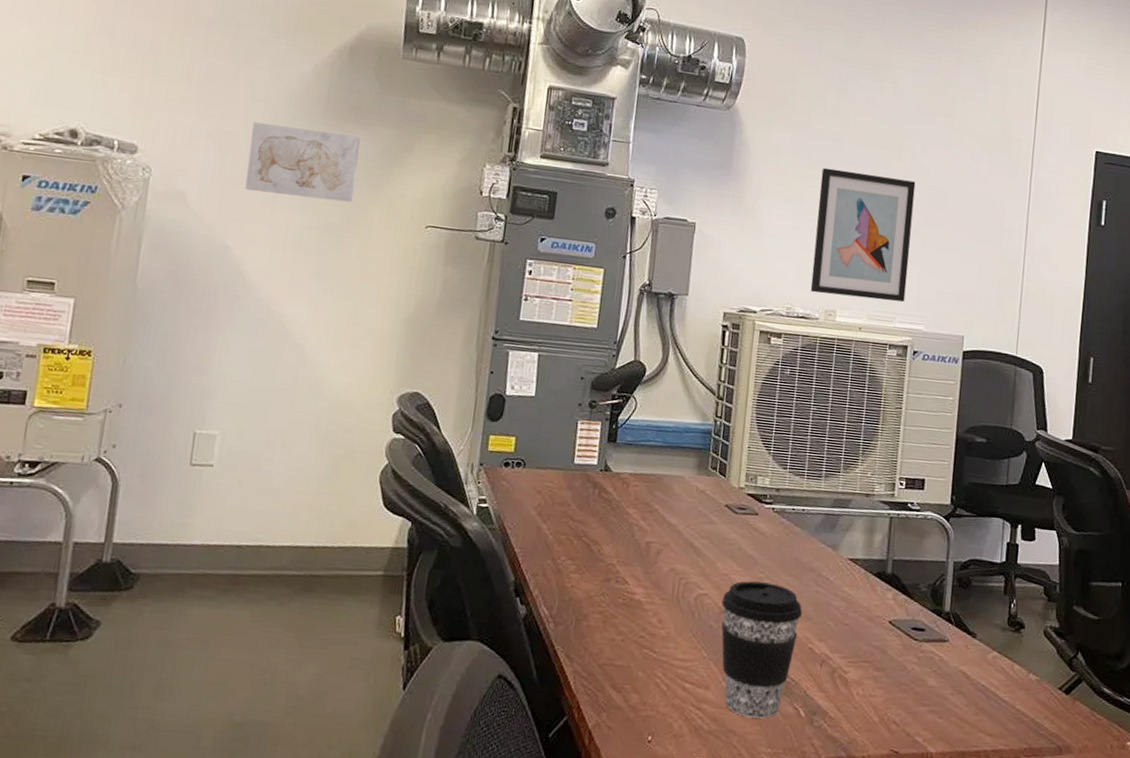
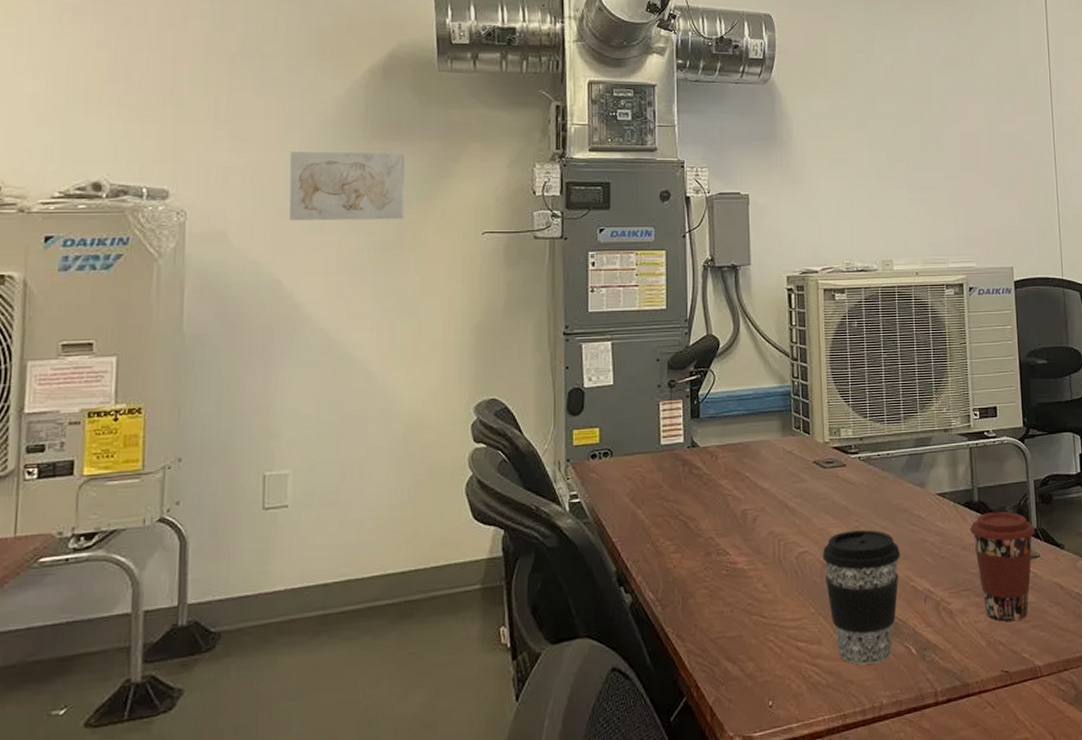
wall art: present [810,167,916,302] -> none [861,127,955,246]
coffee cup: none [878,587,948,703] -> present [970,511,1036,622]

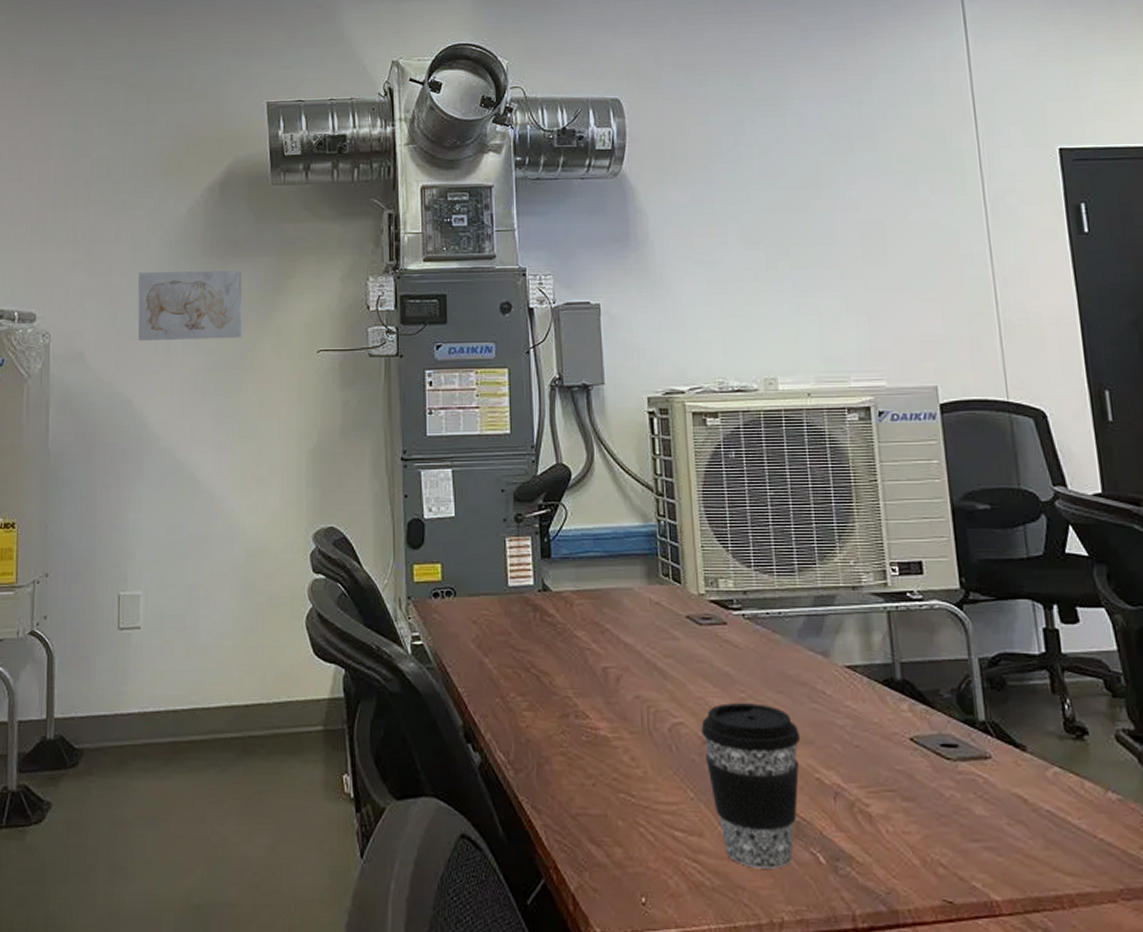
coffee cup: present [970,511,1036,622] -> none [892,695,984,839]

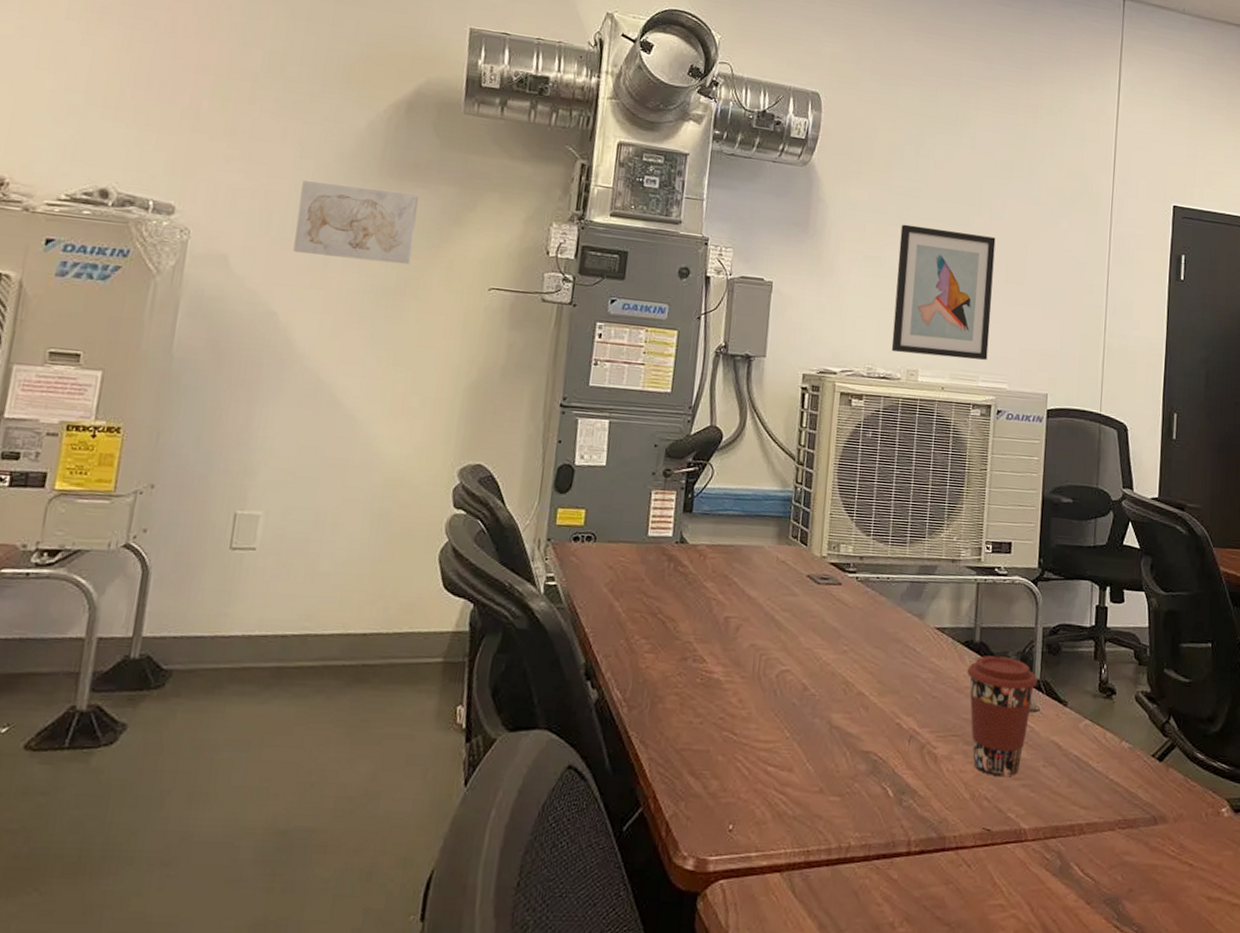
coffee cup: present [701,703,800,869] -> none [805,654,889,801]
wall art: none [732,219,857,361] -> present [891,224,996,360]
coffee cup: none [892,695,984,839] -> present [967,656,1038,777]

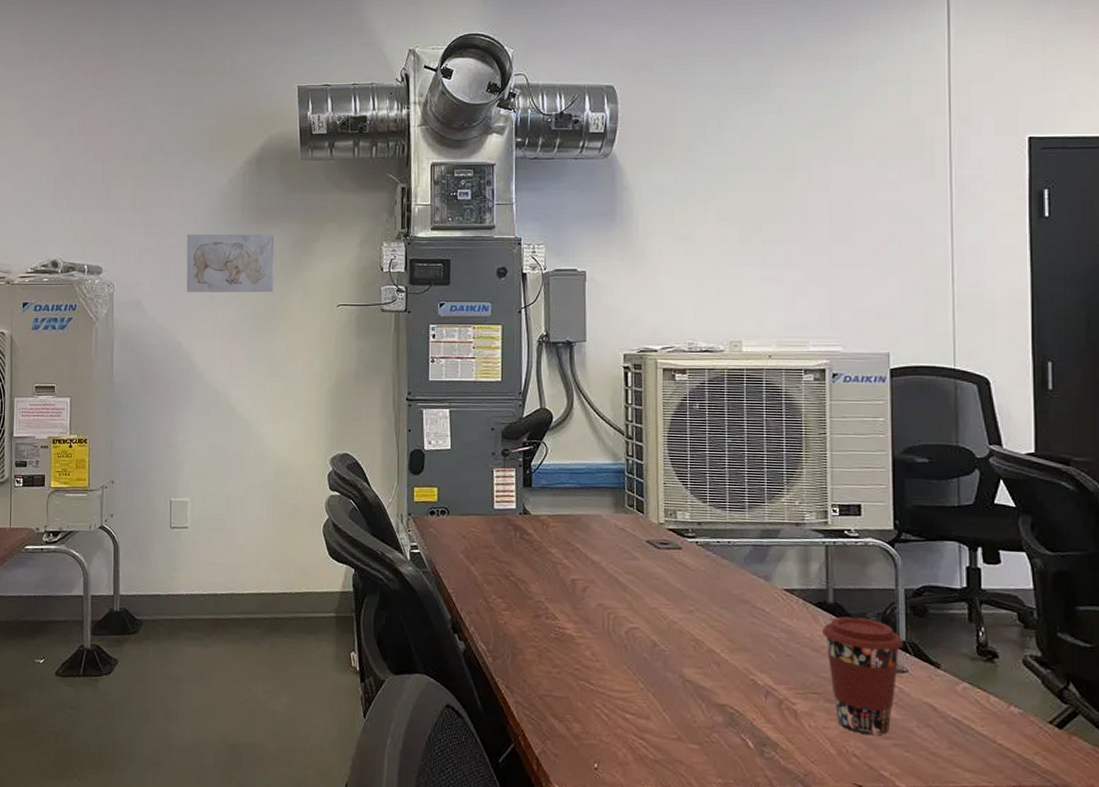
wall art: present [891,224,996,360] -> none [710,199,817,326]

